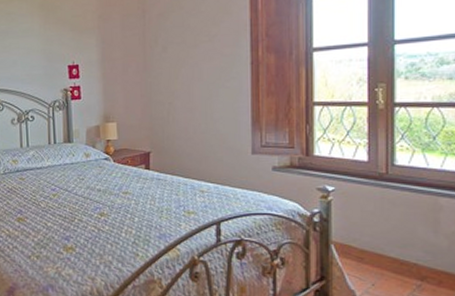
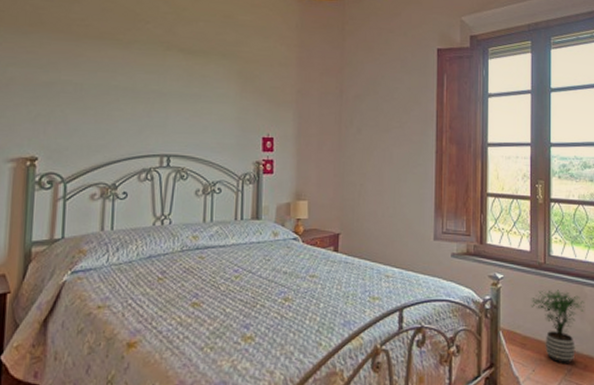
potted plant: none [369,201,439,280] -> present [531,289,584,364]

